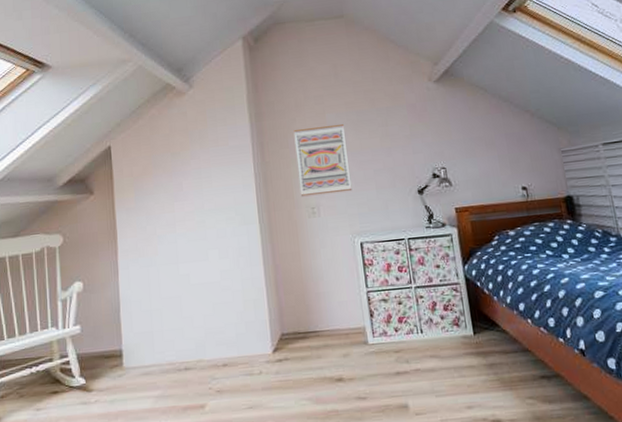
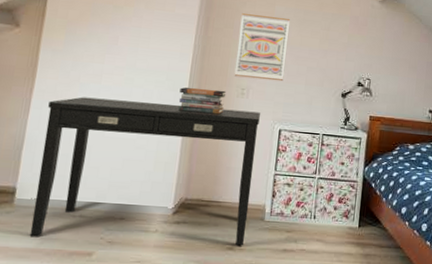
desk: none [134,229,353,397] -> present [29,97,260,245]
book stack: none [251,213,298,244] -> present [178,87,227,114]

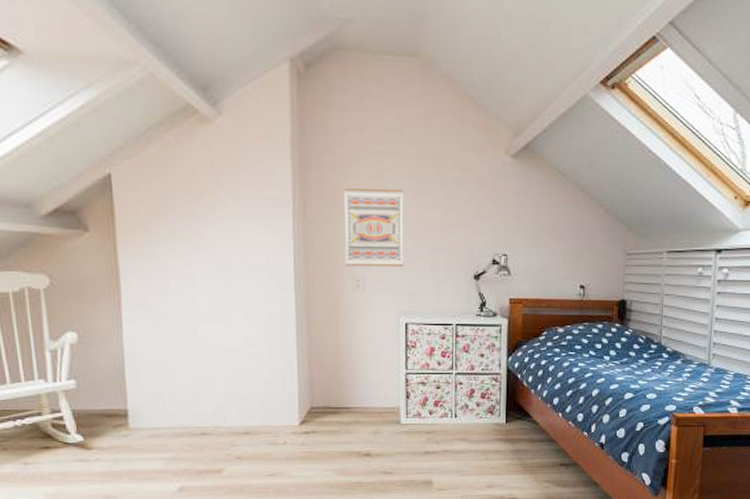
desk: present [29,97,260,245] -> none [142,305,382,459]
book stack: present [178,87,227,114] -> none [285,283,339,312]

